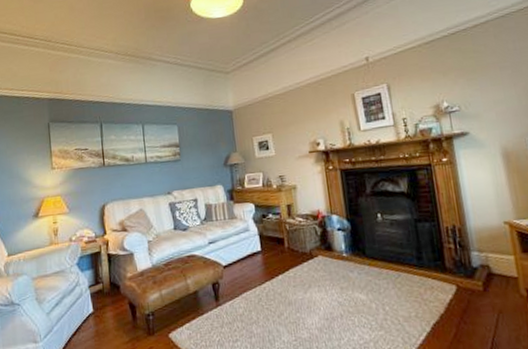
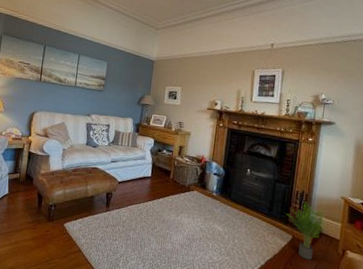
potted plant: none [442,237,496,313] -> present [287,201,326,260]

